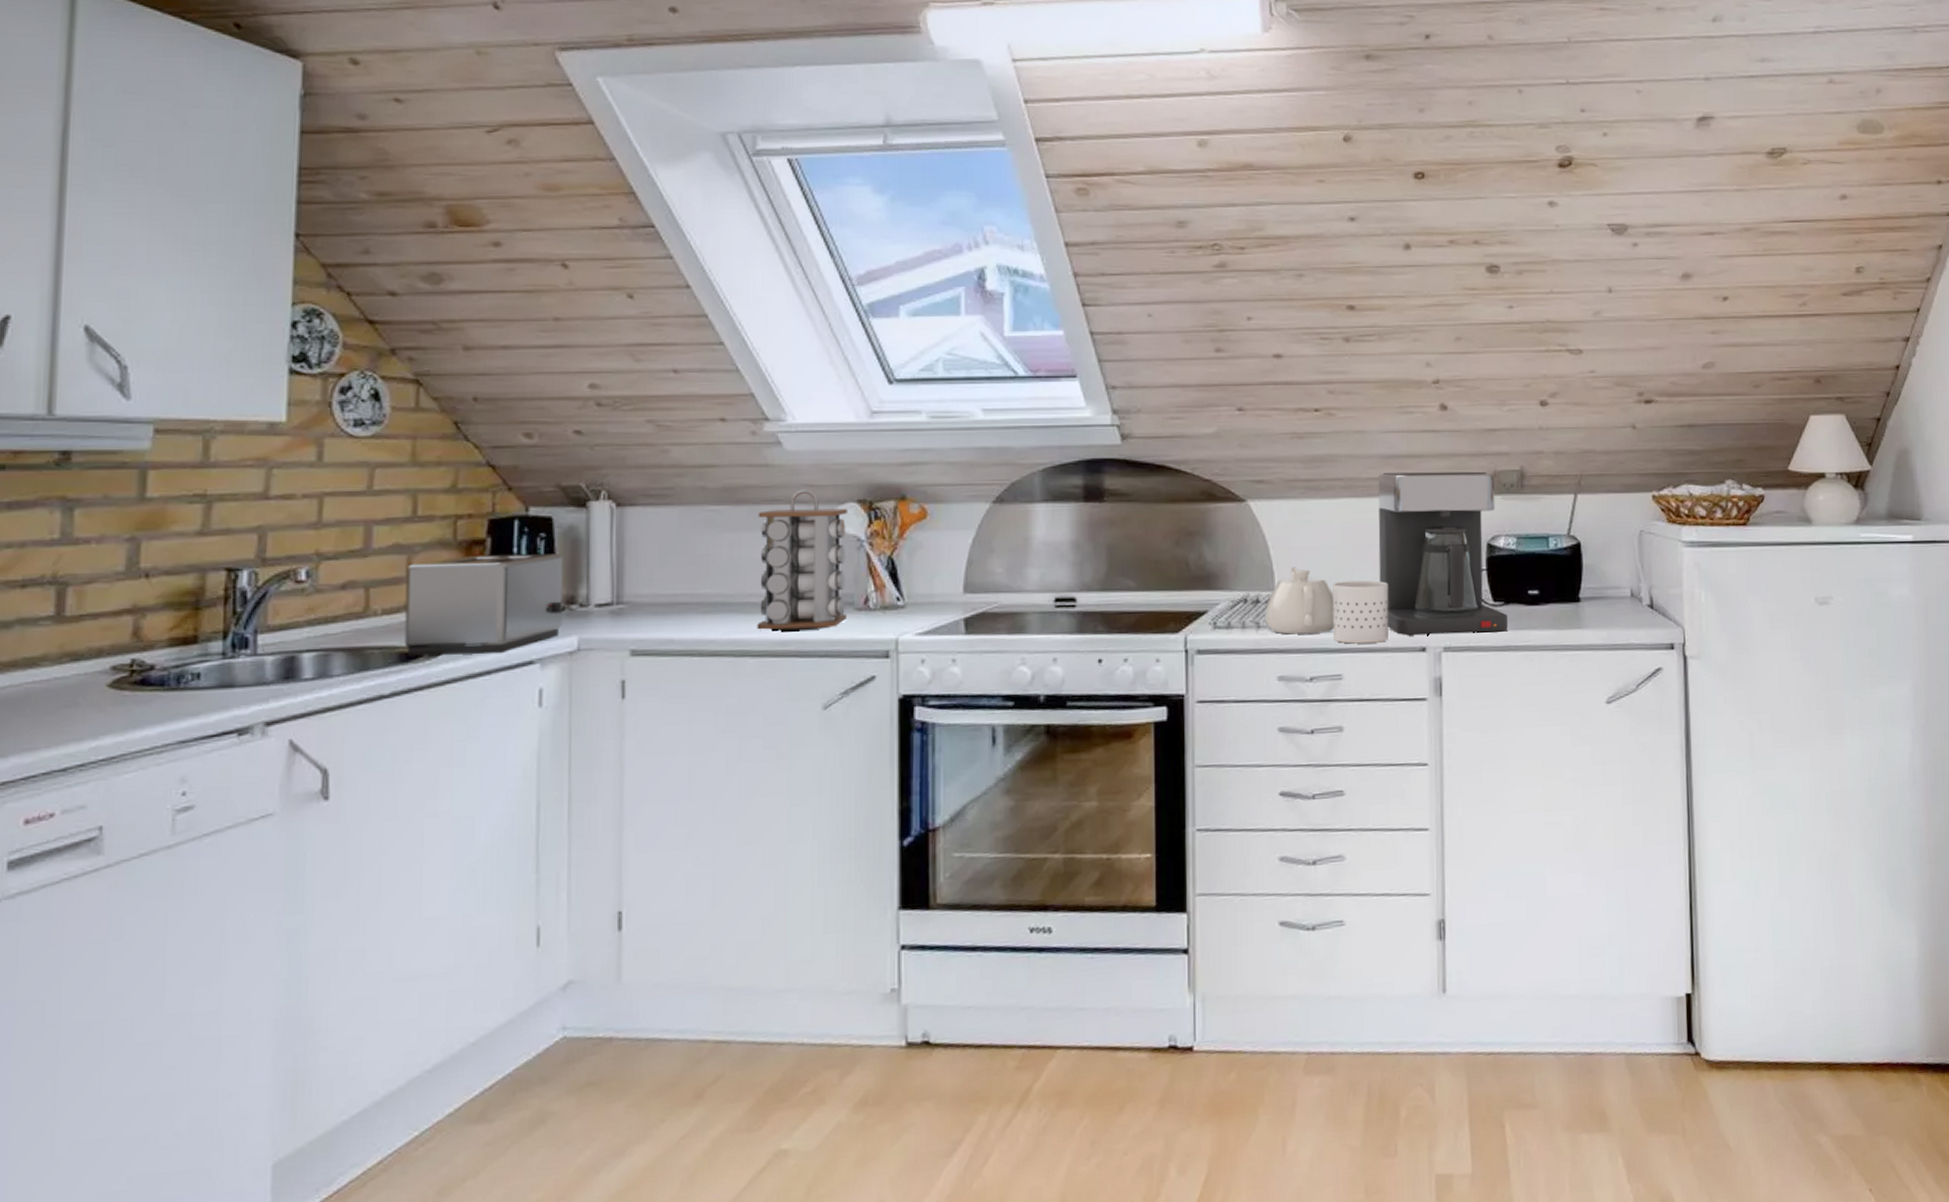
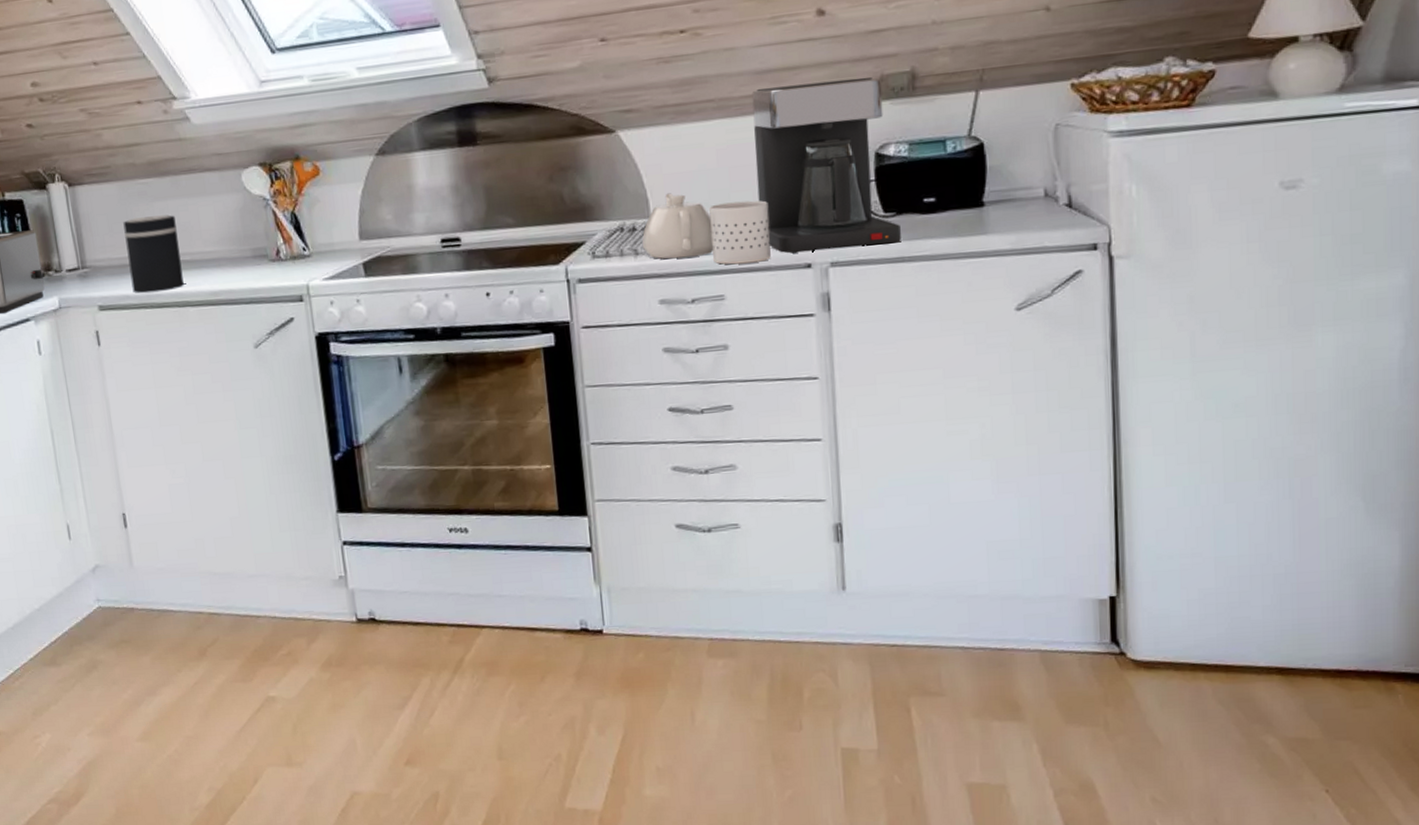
cylinder: none [679,548,747,639] -> present [123,214,184,294]
spice rack: present [757,489,847,632] -> none [179,158,264,284]

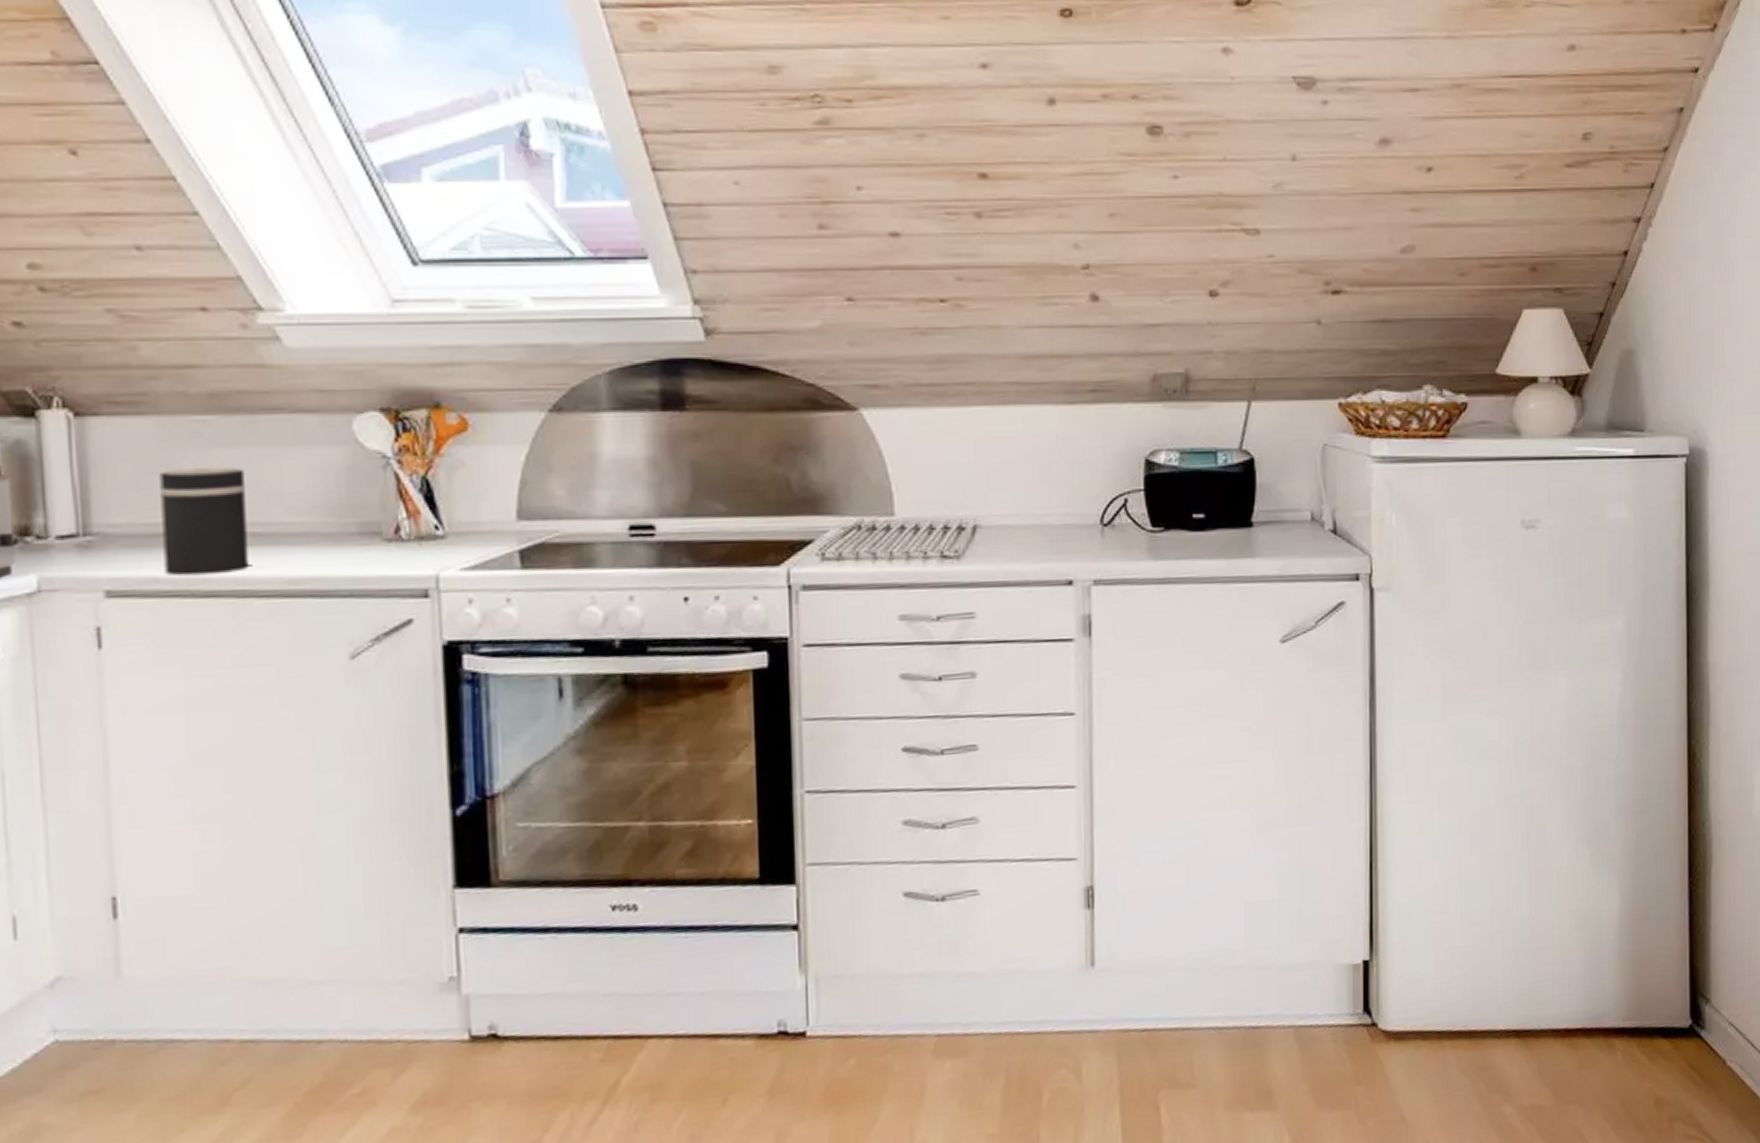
teapot: present [641,193,714,260] -> none [882,488,966,567]
mug: present [709,200,771,265] -> none [963,503,1030,577]
coffee maker: present [752,77,901,254] -> none [1016,374,1168,567]

